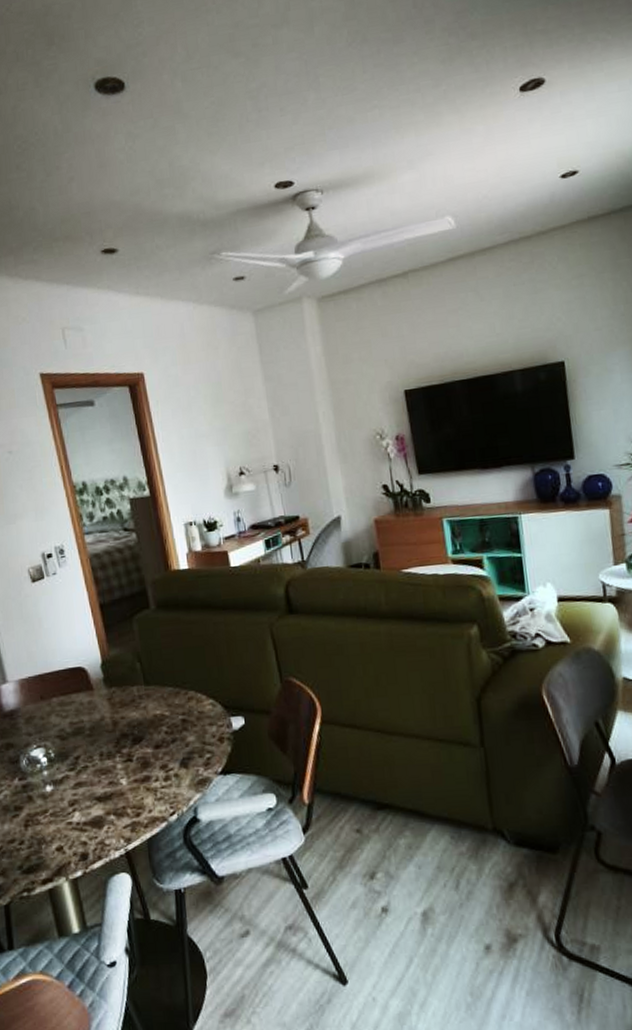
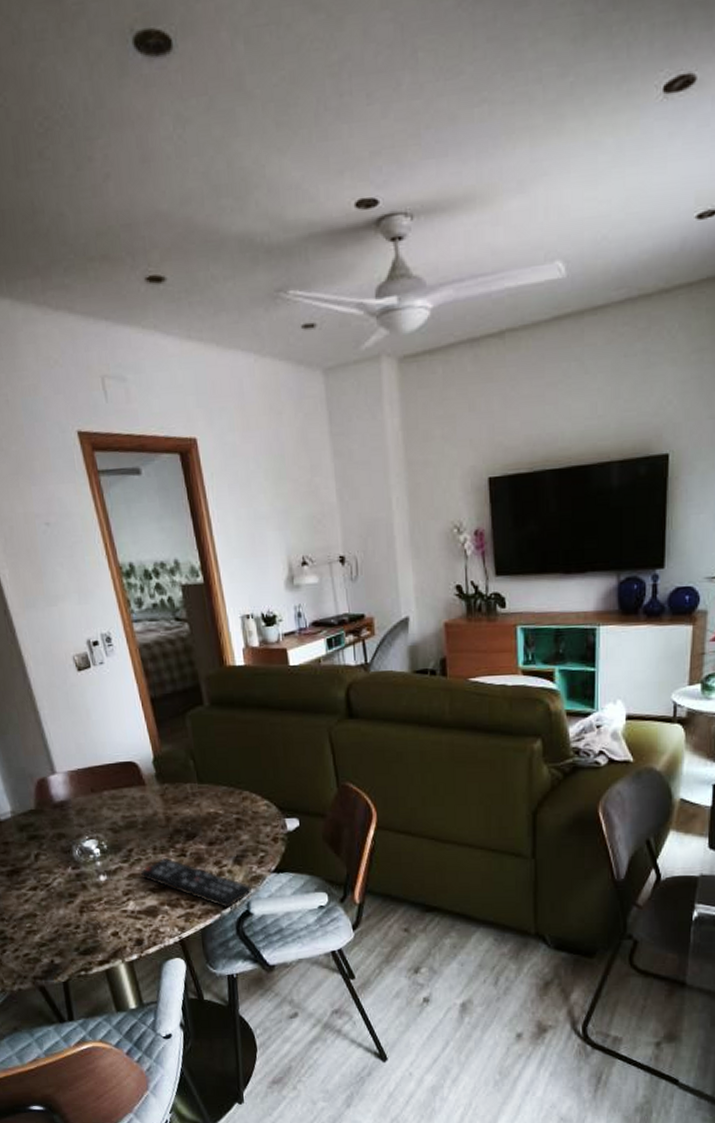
remote control: none [86,763,199,816] -> present [140,857,252,909]

